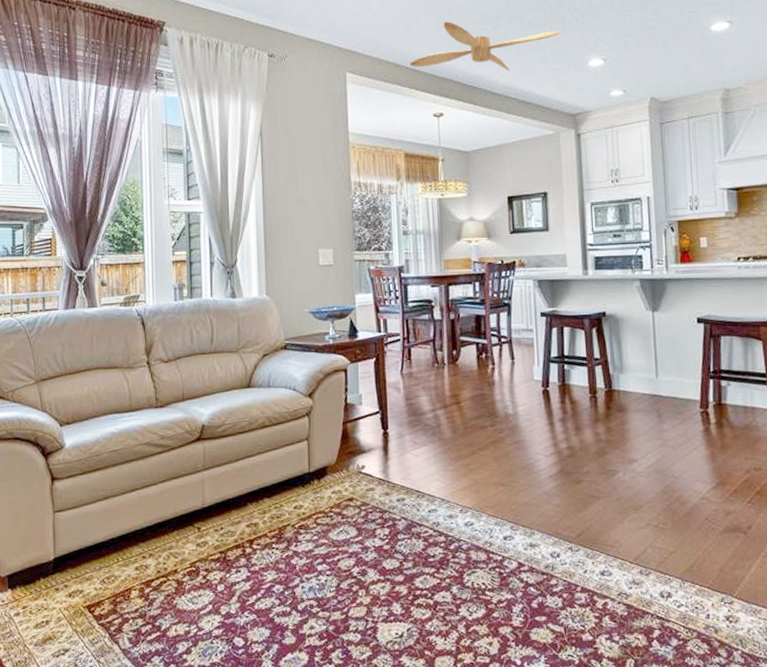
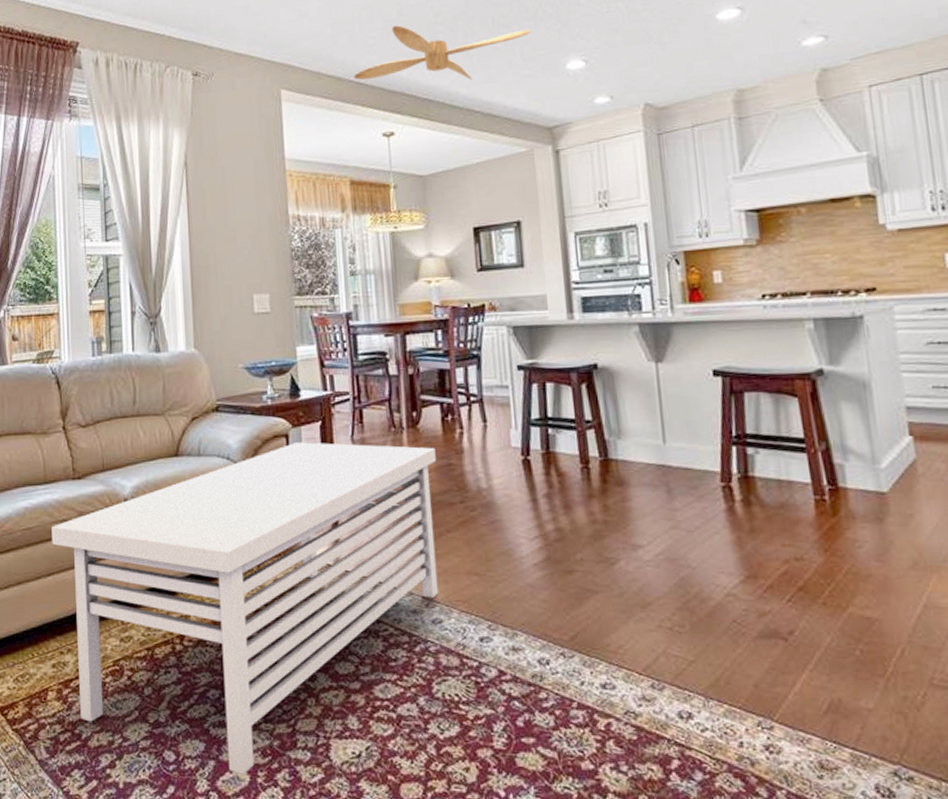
coffee table: none [136,376,472,656] -> present [51,442,439,776]

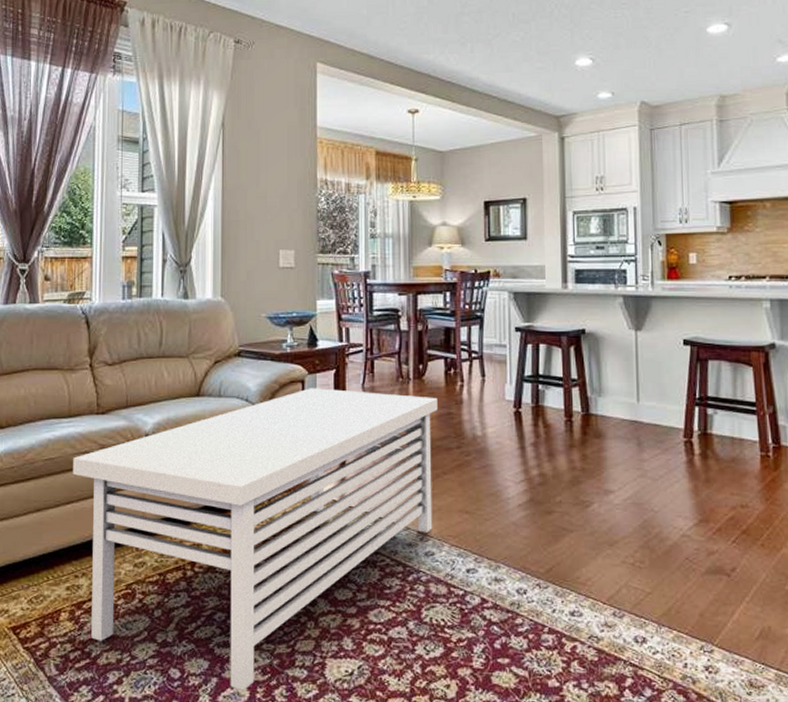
ceiling fan: present [353,25,532,80] -> none [385,12,547,68]

